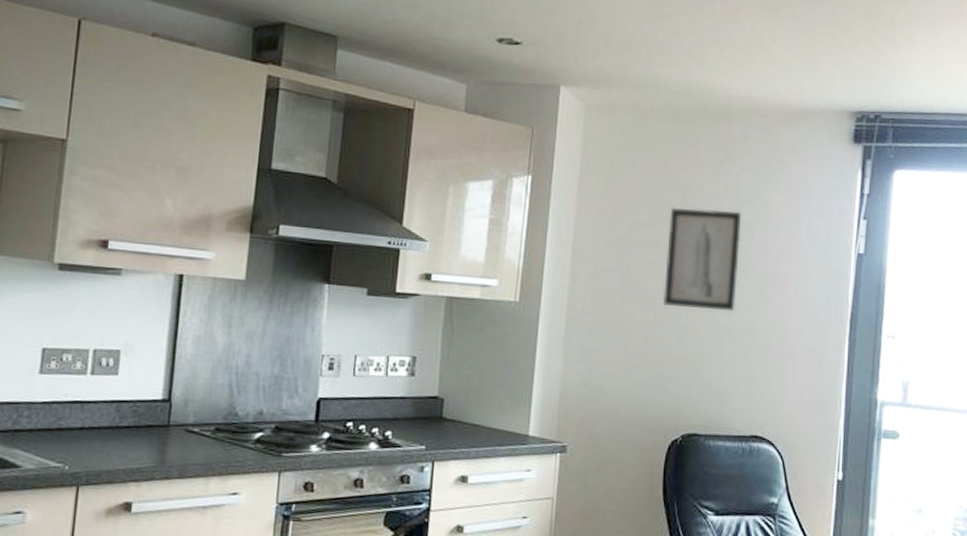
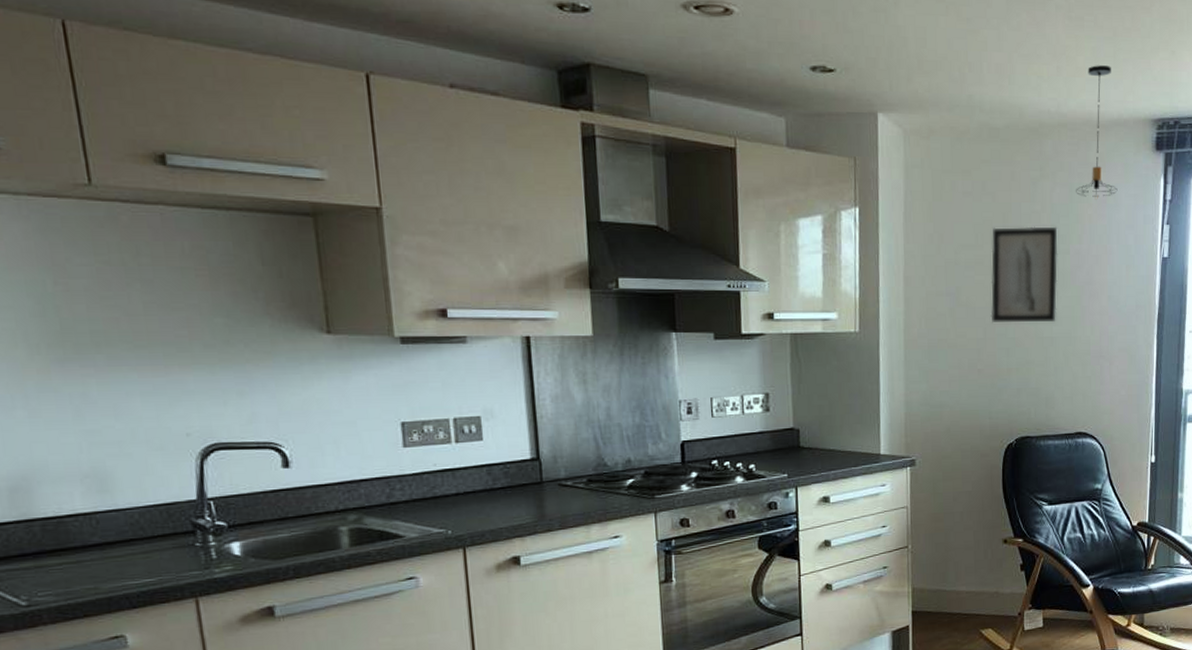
pendant light: none [764,55,810,188] -> present [1076,65,1118,200]

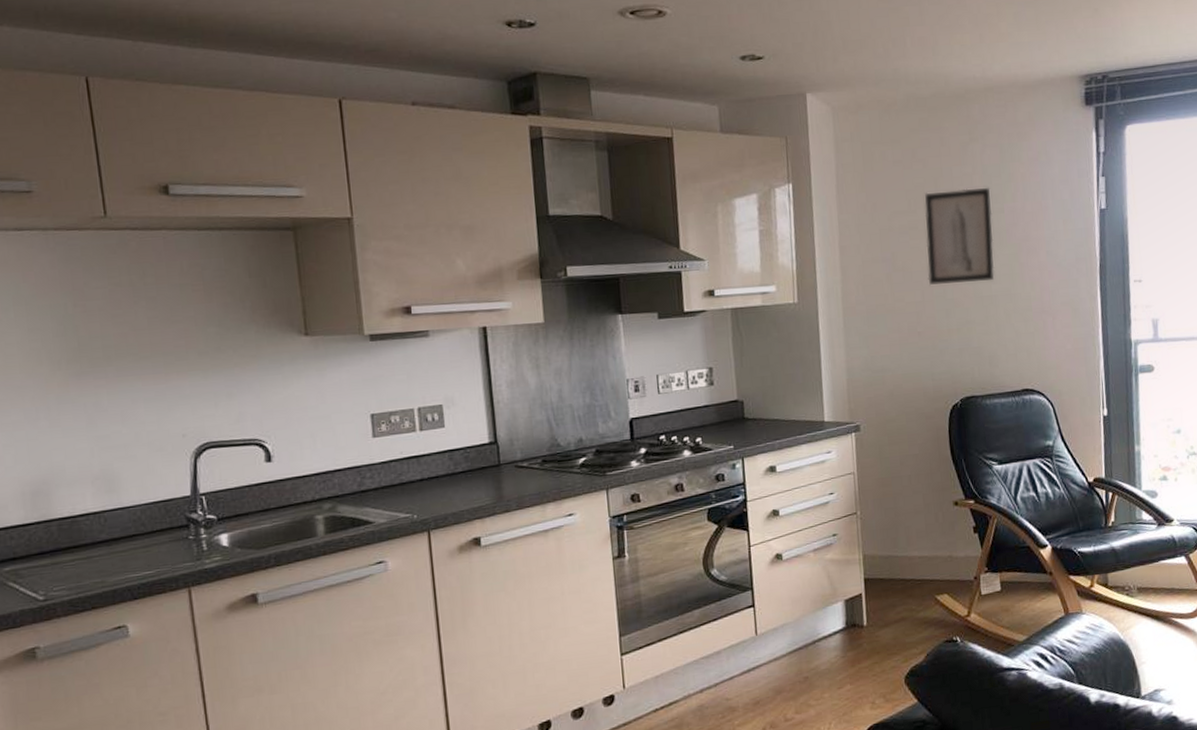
pendant light: present [1076,65,1118,200] -> none [1006,29,1049,158]

